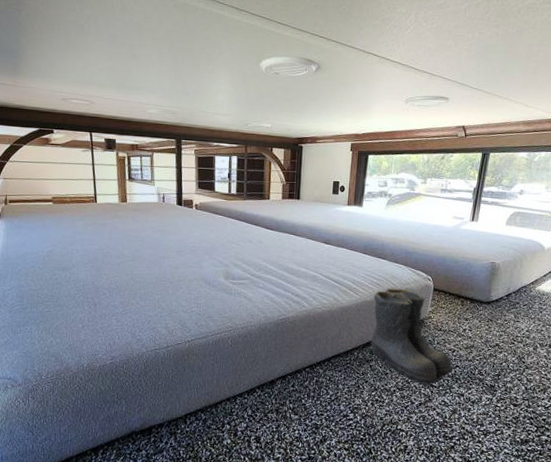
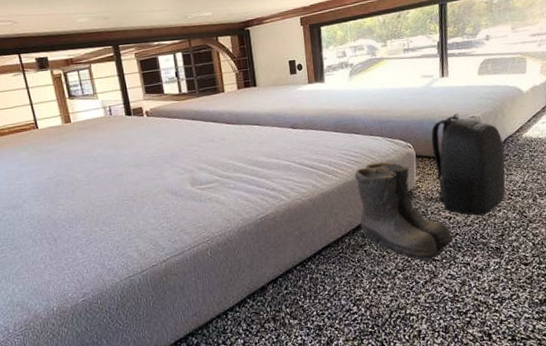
backpack: none [433,257,516,354] -> present [424,113,506,216]

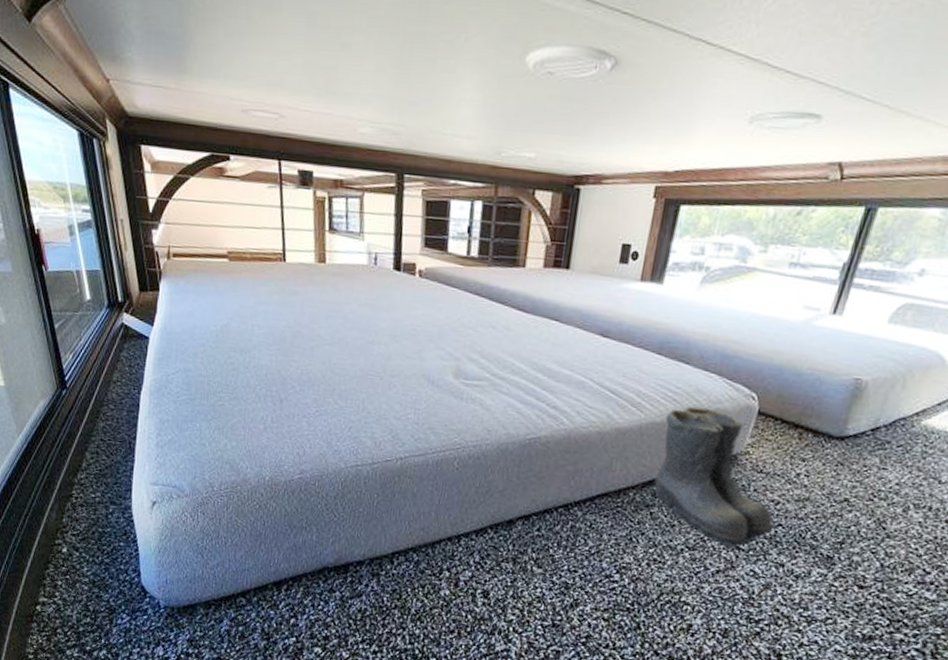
backpack: present [424,113,506,216] -> none [750,369,890,512]

